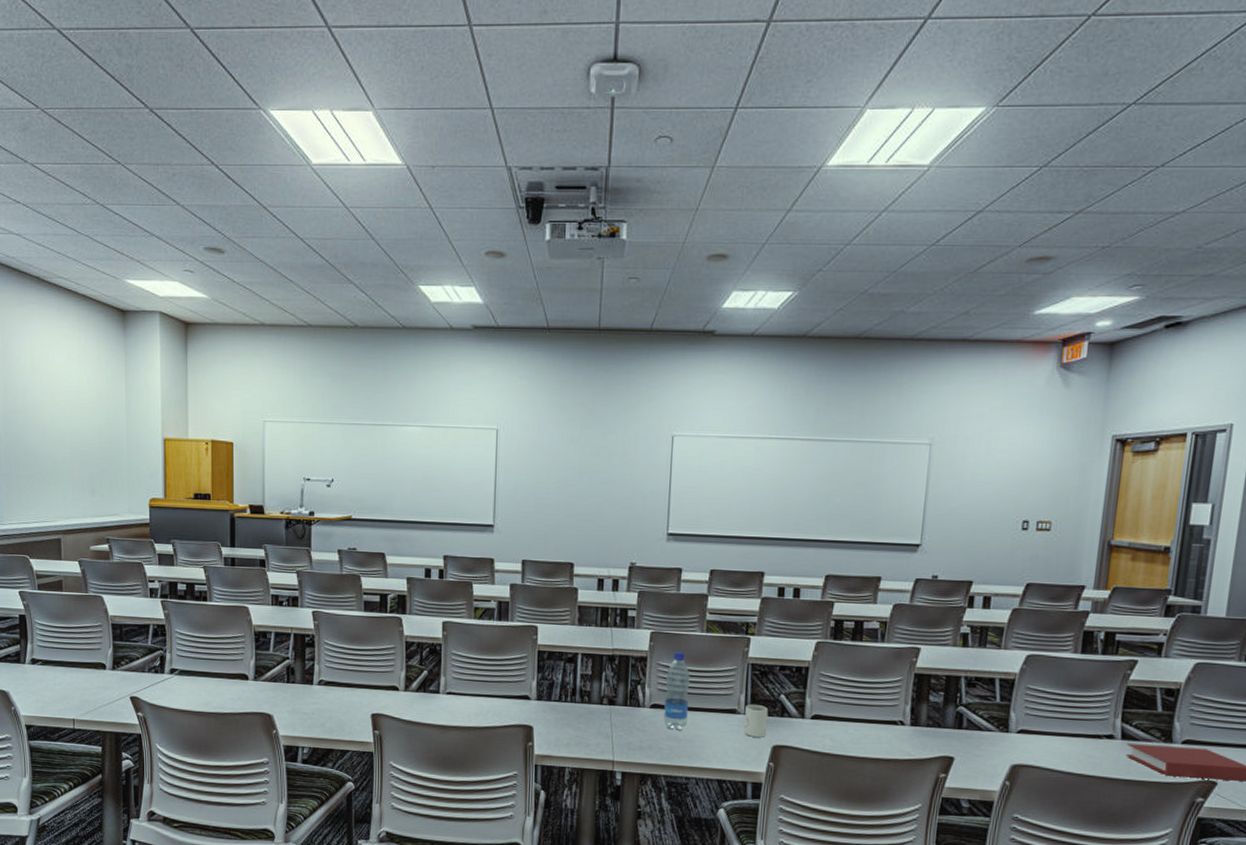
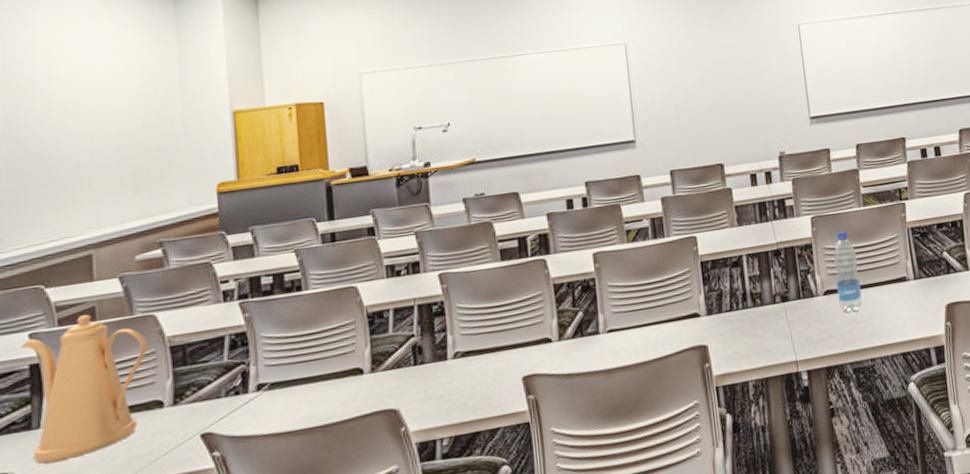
coffee pot: none [13,585,96,691] -> present [20,315,147,464]
mug: present [743,704,769,738] -> none [913,266,938,301]

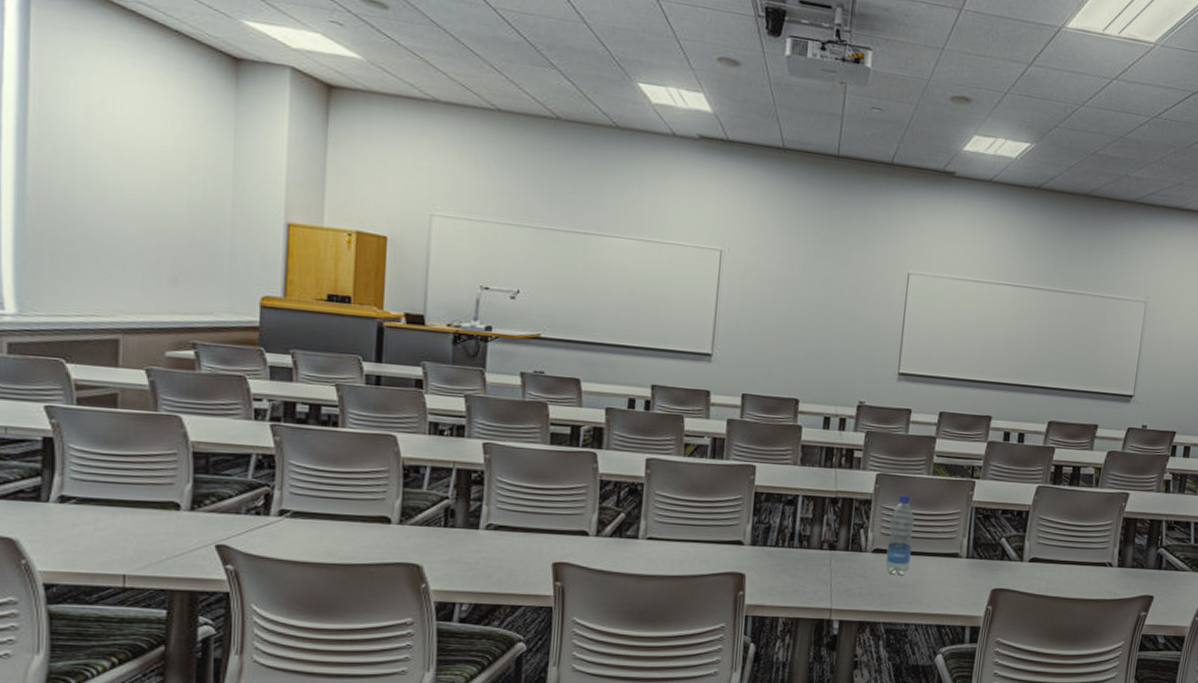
coffee pot: present [20,315,147,464] -> none [34,400,169,539]

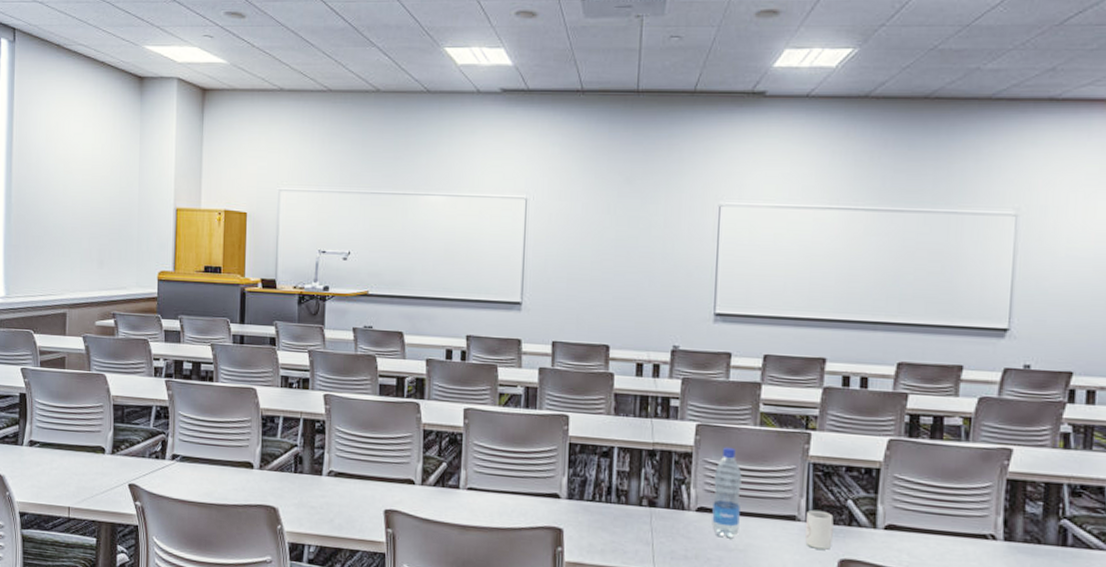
mug: none [965,547,990,581] -> present [804,509,834,550]

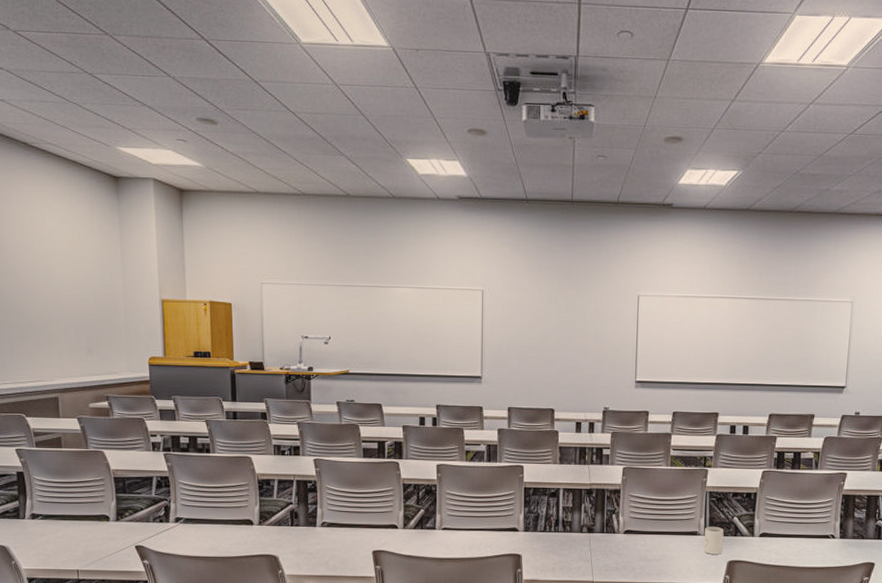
bottle: present [712,447,742,539] -> none [636,483,658,552]

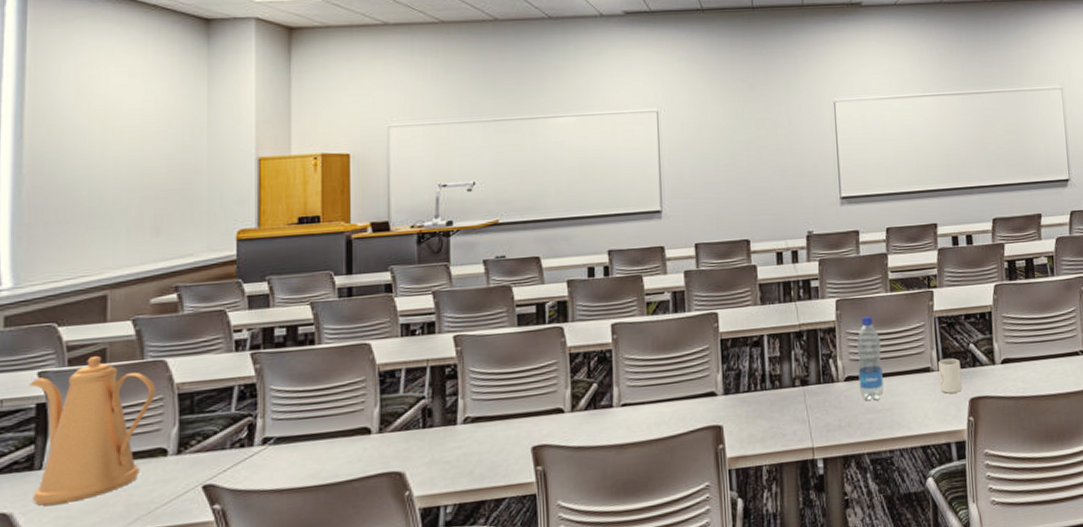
coffee pot: none [10,442,98,544] -> present [28,356,156,506]
bottle: none [636,483,658,552] -> present [856,315,884,401]

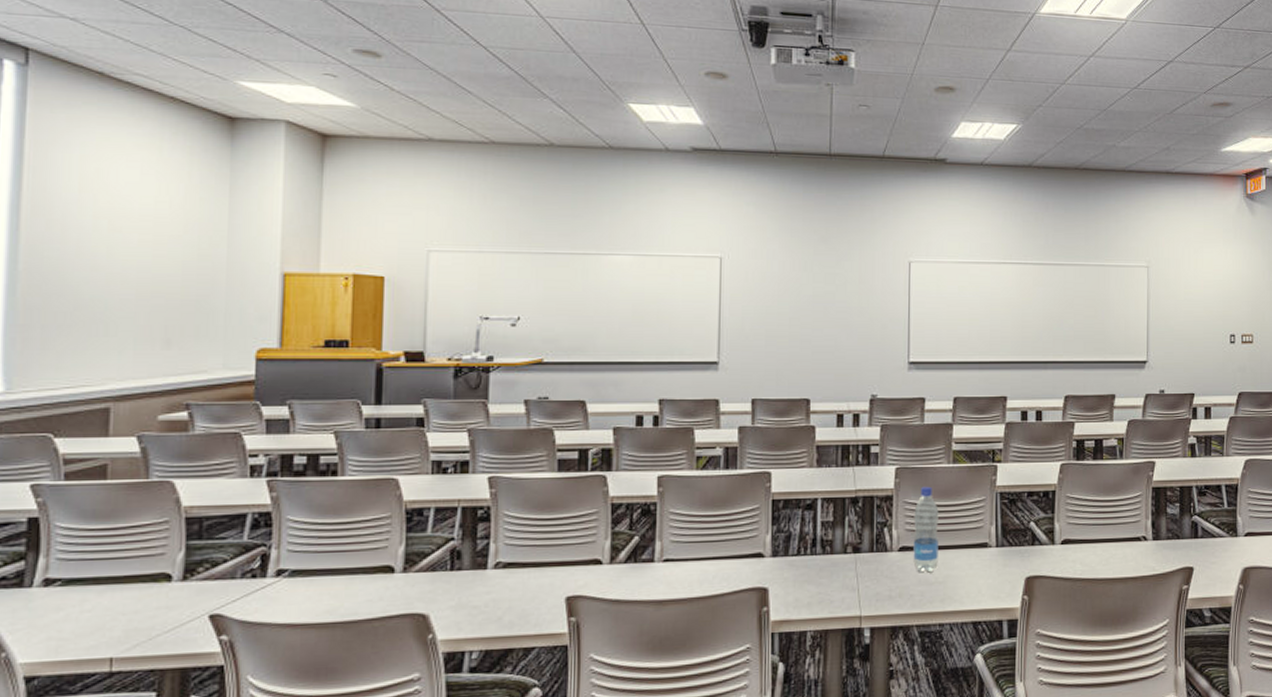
coffee pot: present [28,356,156,506] -> none [19,472,161,625]
mug: present [937,358,962,394] -> none [995,534,1019,571]

